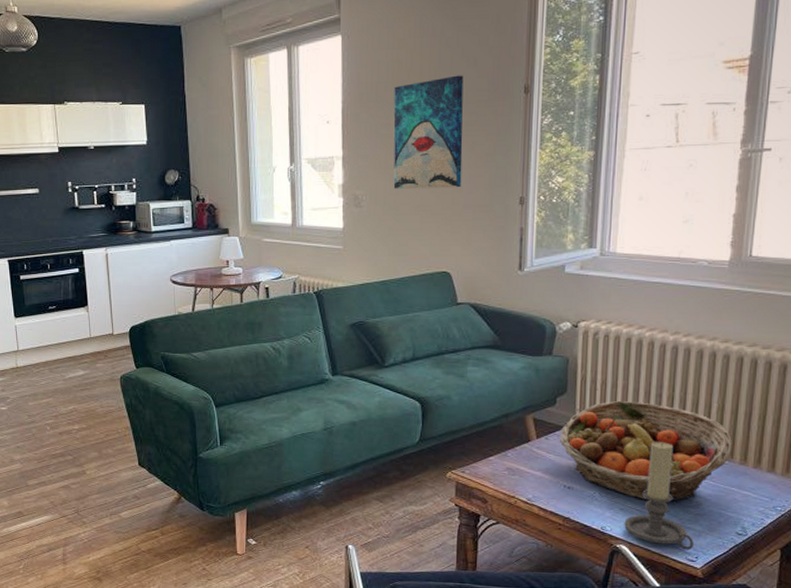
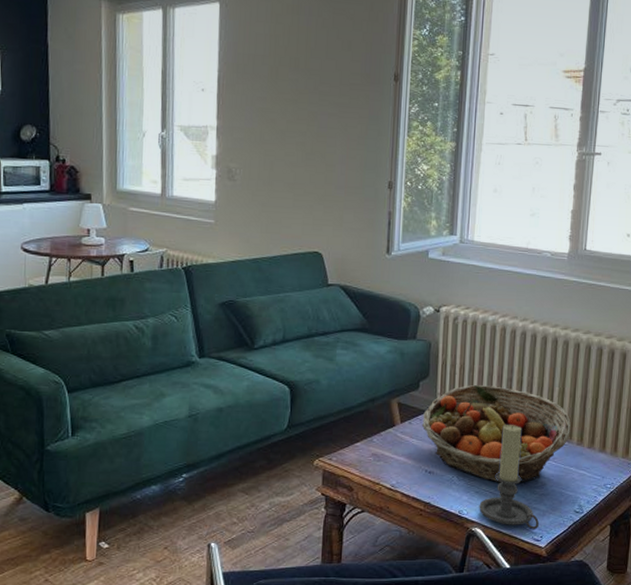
wall art: present [393,75,464,189] -> none [267,56,338,168]

